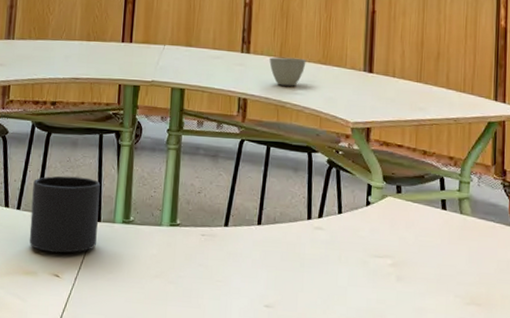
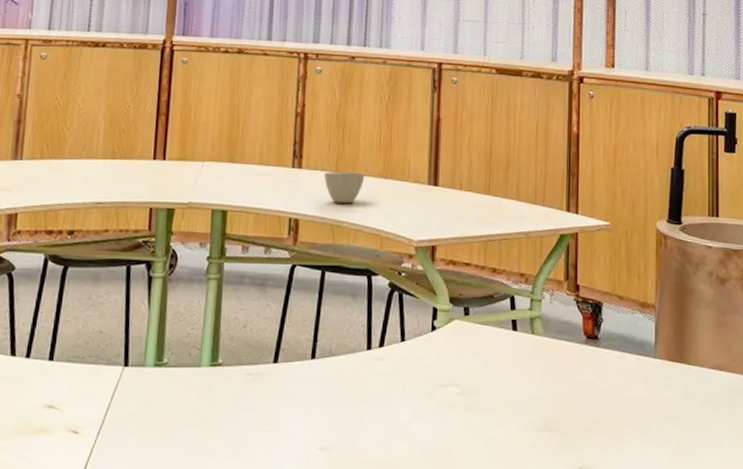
mug: present [29,175,101,254] -> none [41,316,128,405]

